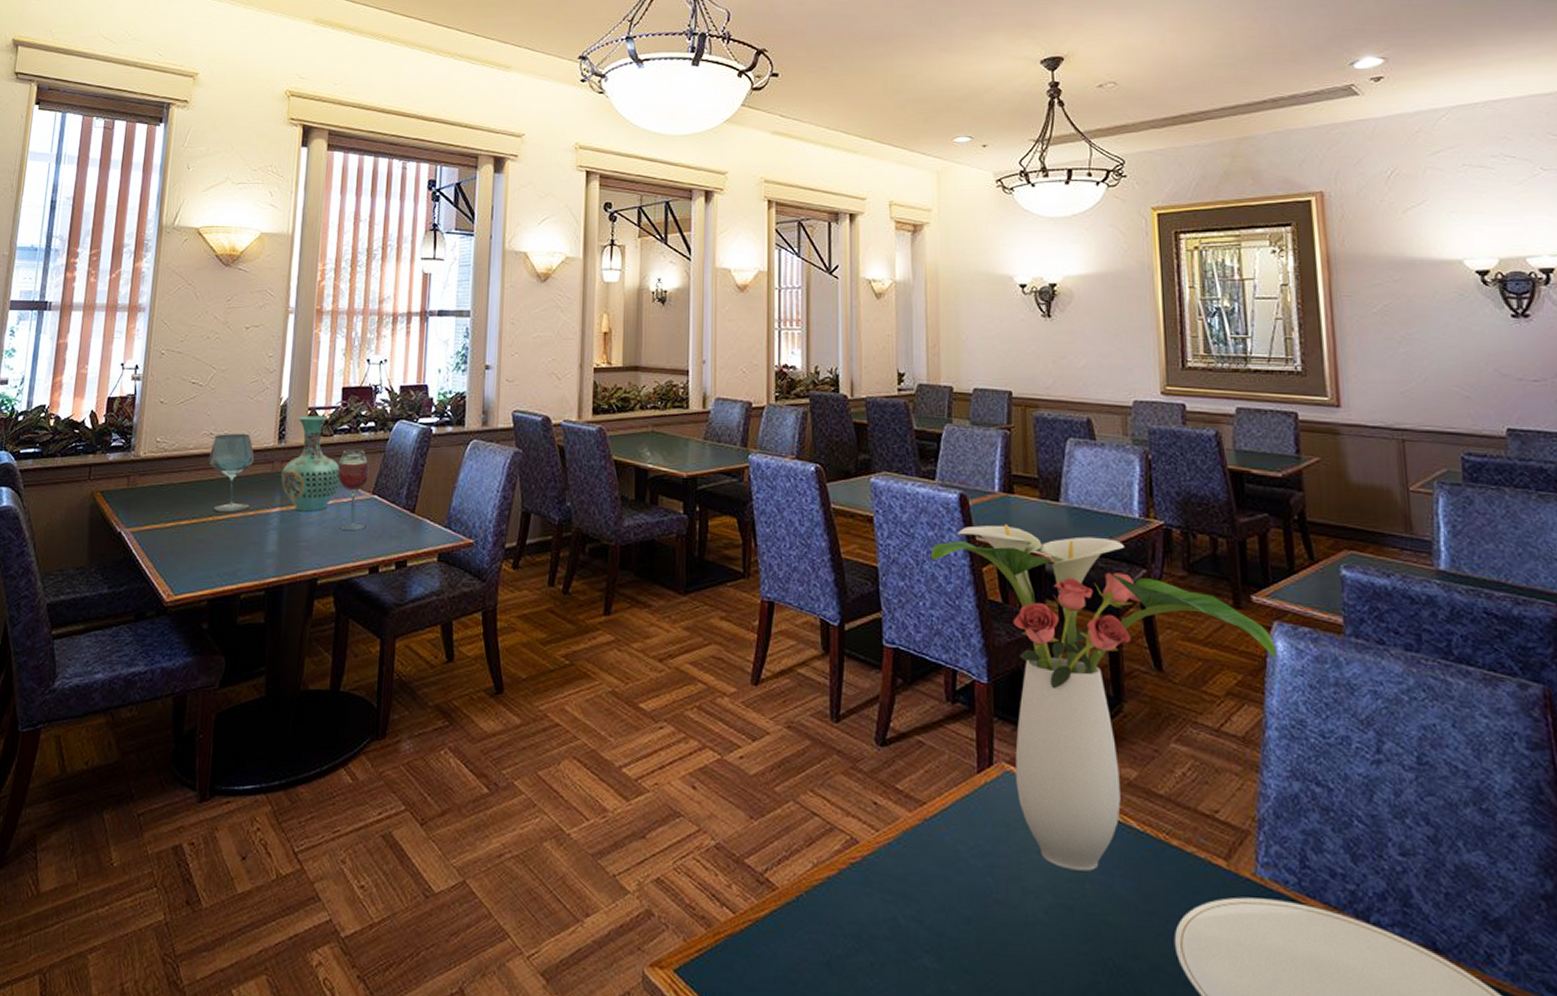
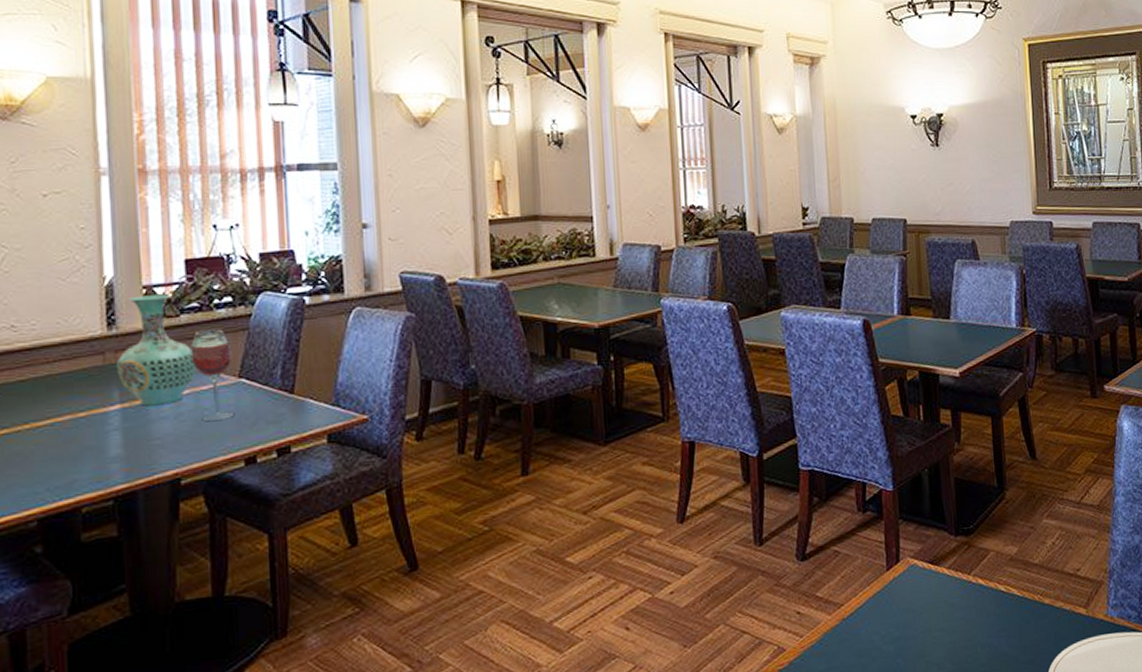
wine glass: present [208,433,255,513] -> none [13,322,79,418]
flower arrangement: present [930,523,1277,871] -> none [838,343,1124,639]

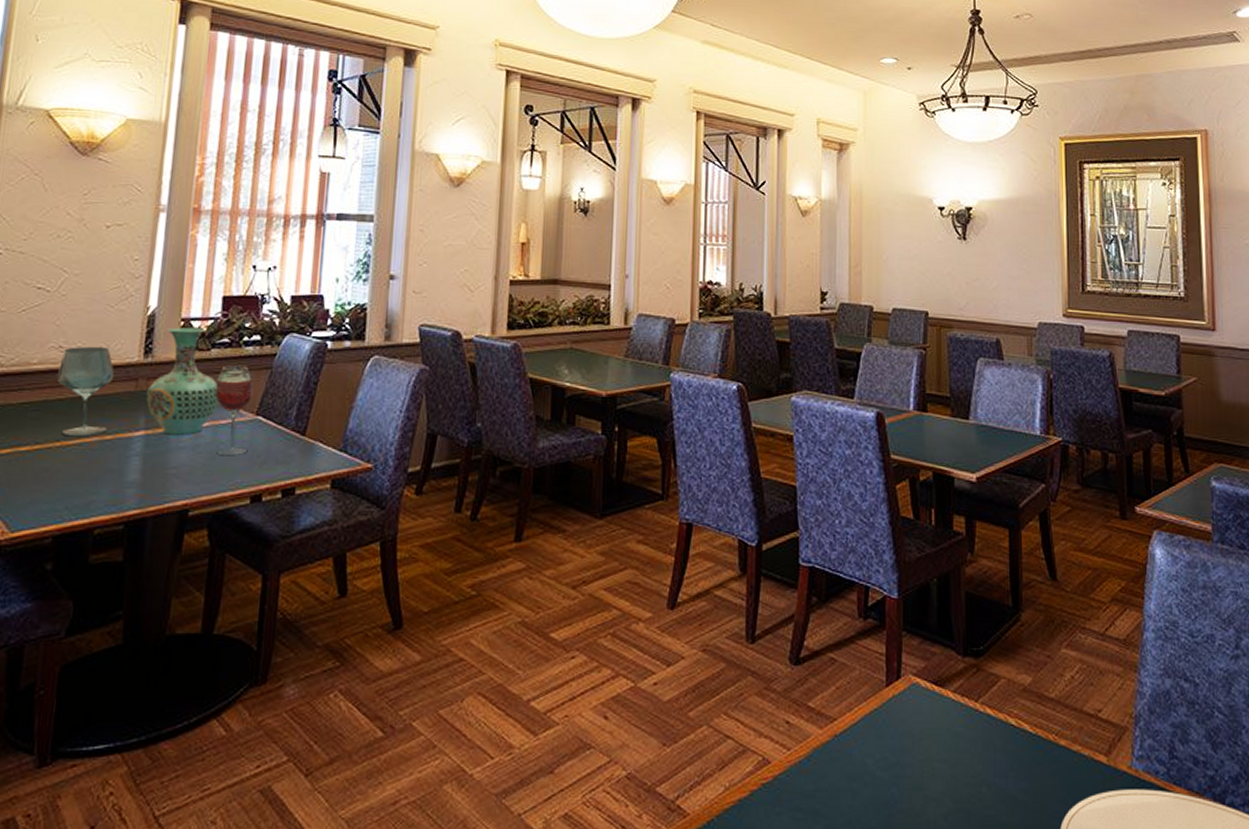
wine glass: none [13,322,79,418] -> present [56,346,115,437]

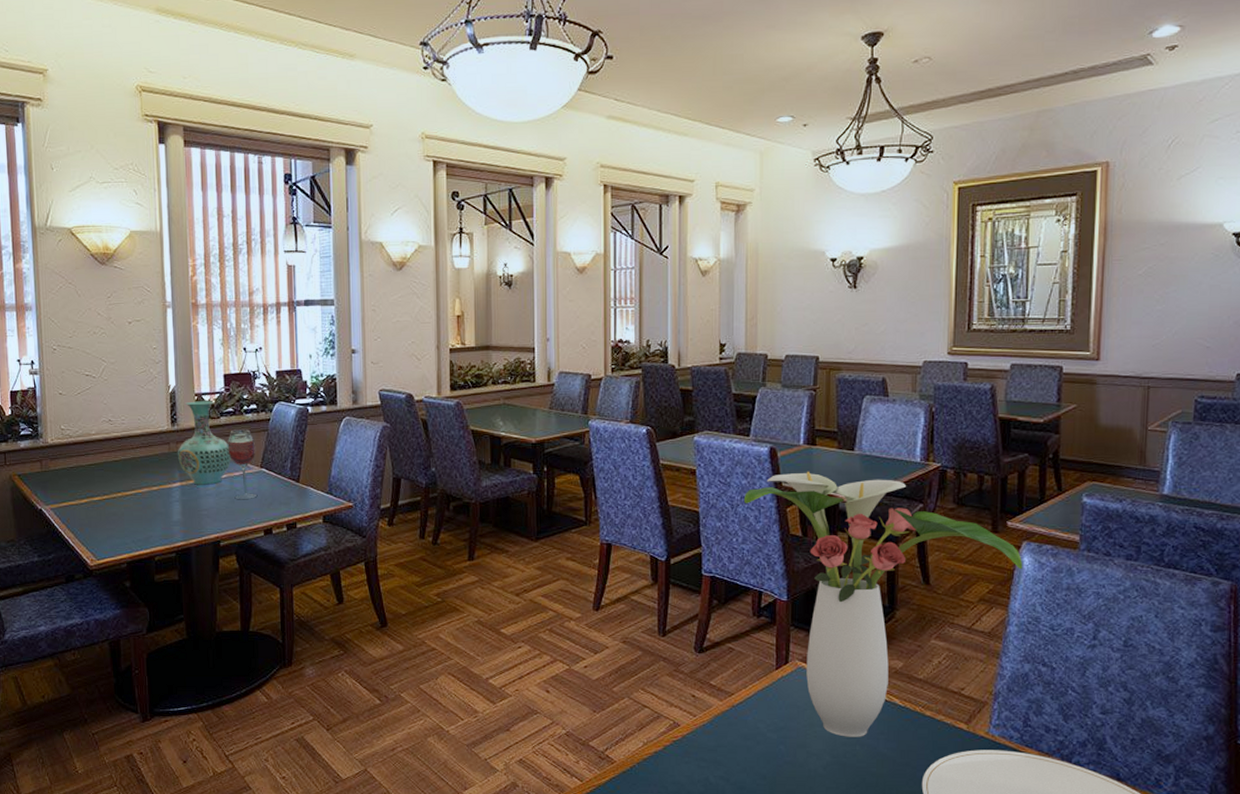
wine glass: present [56,346,115,437] -> none [110,419,153,489]
flower arrangement: none [847,441,1156,775] -> present [743,471,1023,737]

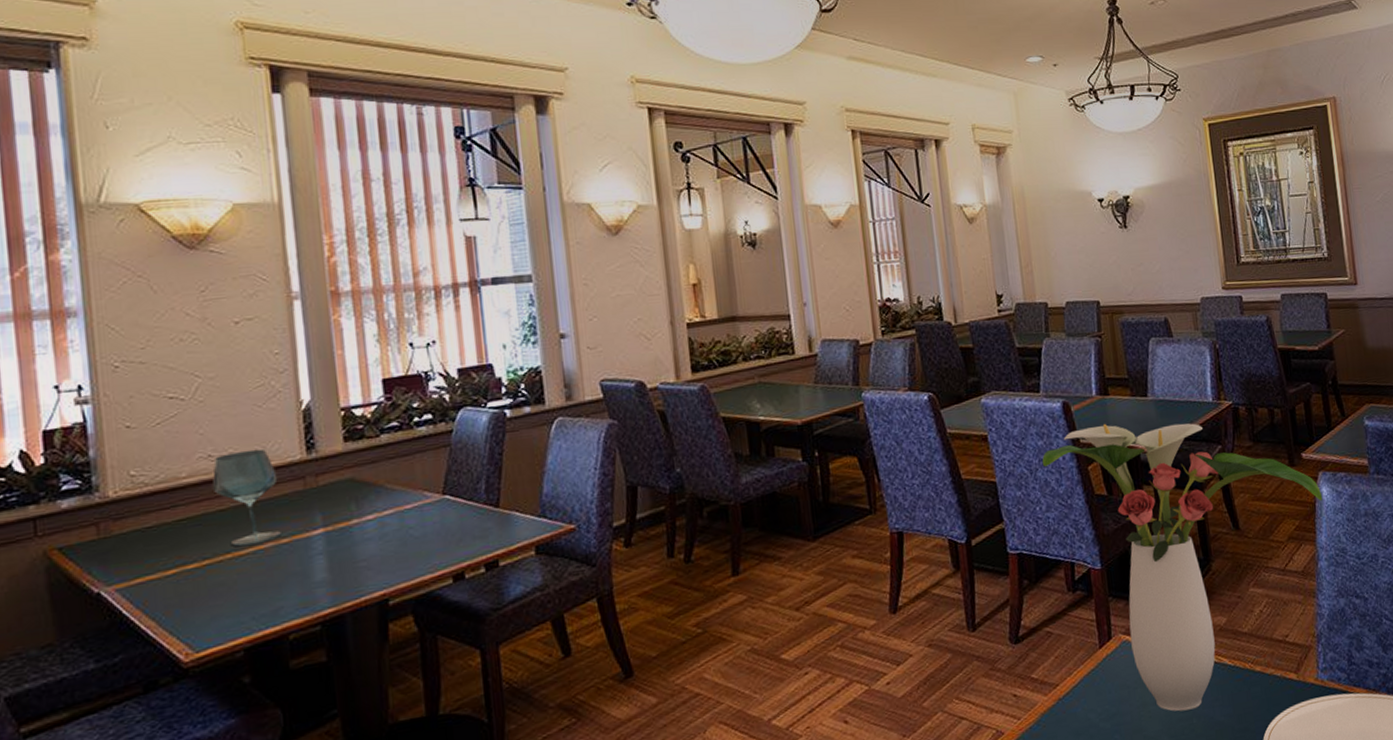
wine glass: none [110,419,153,489] -> present [212,449,281,547]
vase: present [177,401,232,485] -> none [317,415,400,529]
wineglass: present [228,429,258,500] -> none [393,447,441,541]

